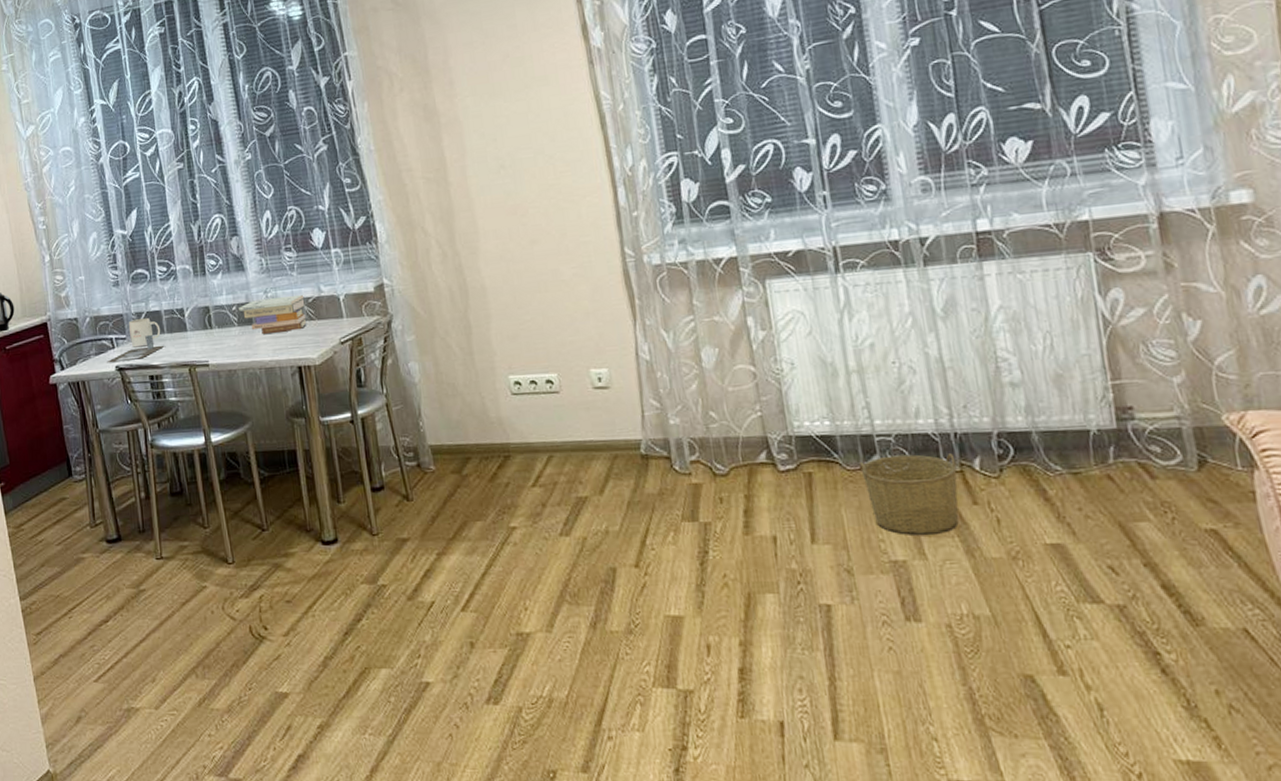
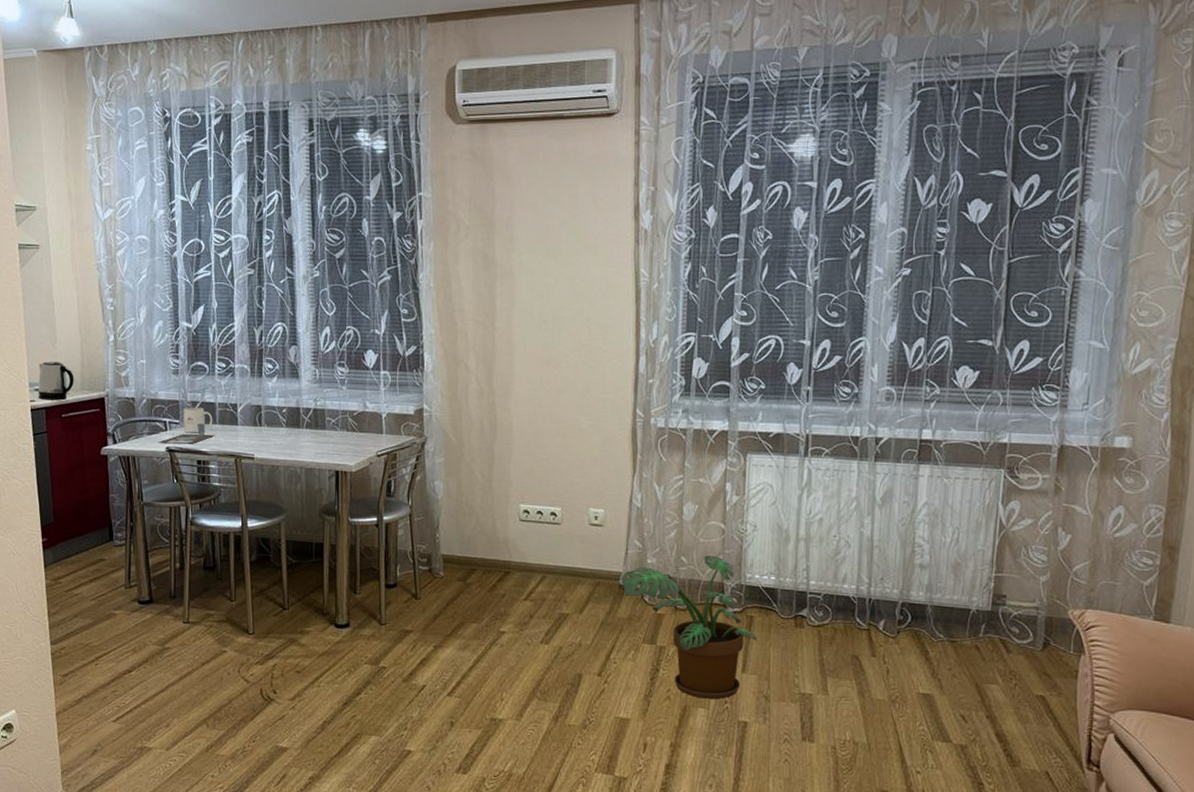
books: present [239,295,307,335] -> none [288,406,350,439]
potted plant: none [641,405,823,581] -> present [621,555,758,699]
basket: present [859,453,959,536] -> none [791,610,866,677]

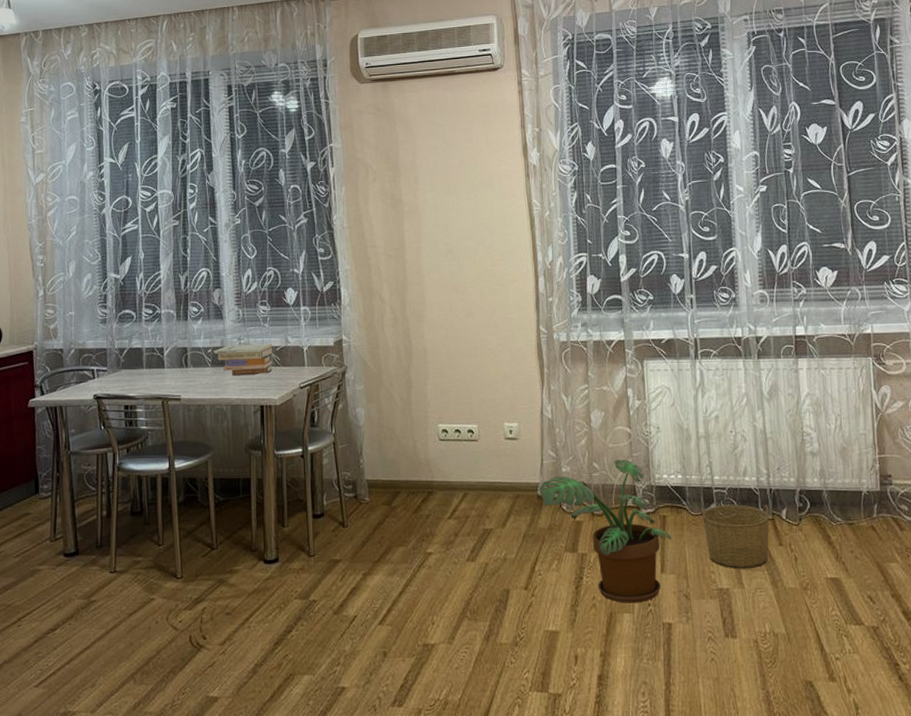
place setting: present [158,423,215,444] -> none [86,368,142,392]
mug: present [182,407,213,433] -> none [110,354,140,379]
books: none [288,406,350,439] -> present [214,344,273,376]
basket: none [791,610,866,677] -> present [701,504,770,570]

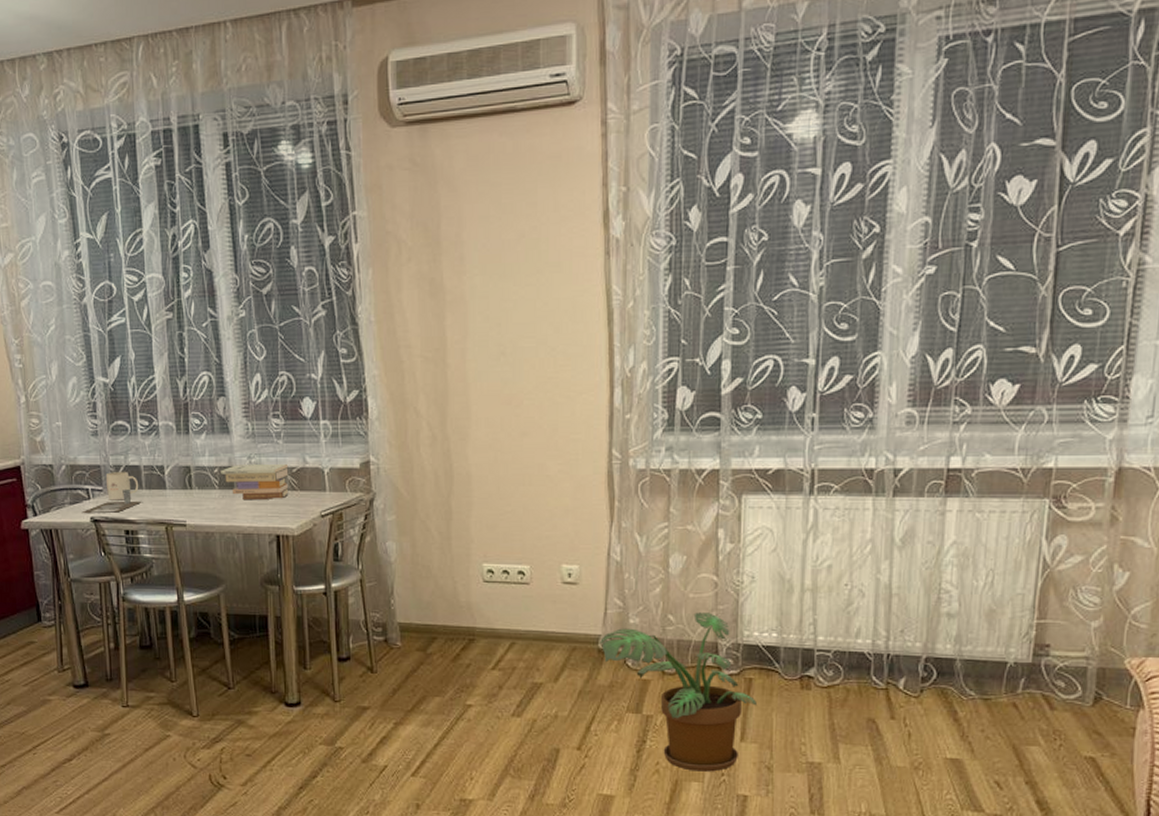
place setting: none [86,368,142,392] -> present [81,488,142,514]
mug: none [110,354,140,379] -> present [105,472,139,501]
basket: present [701,504,770,570] -> none [796,669,884,743]

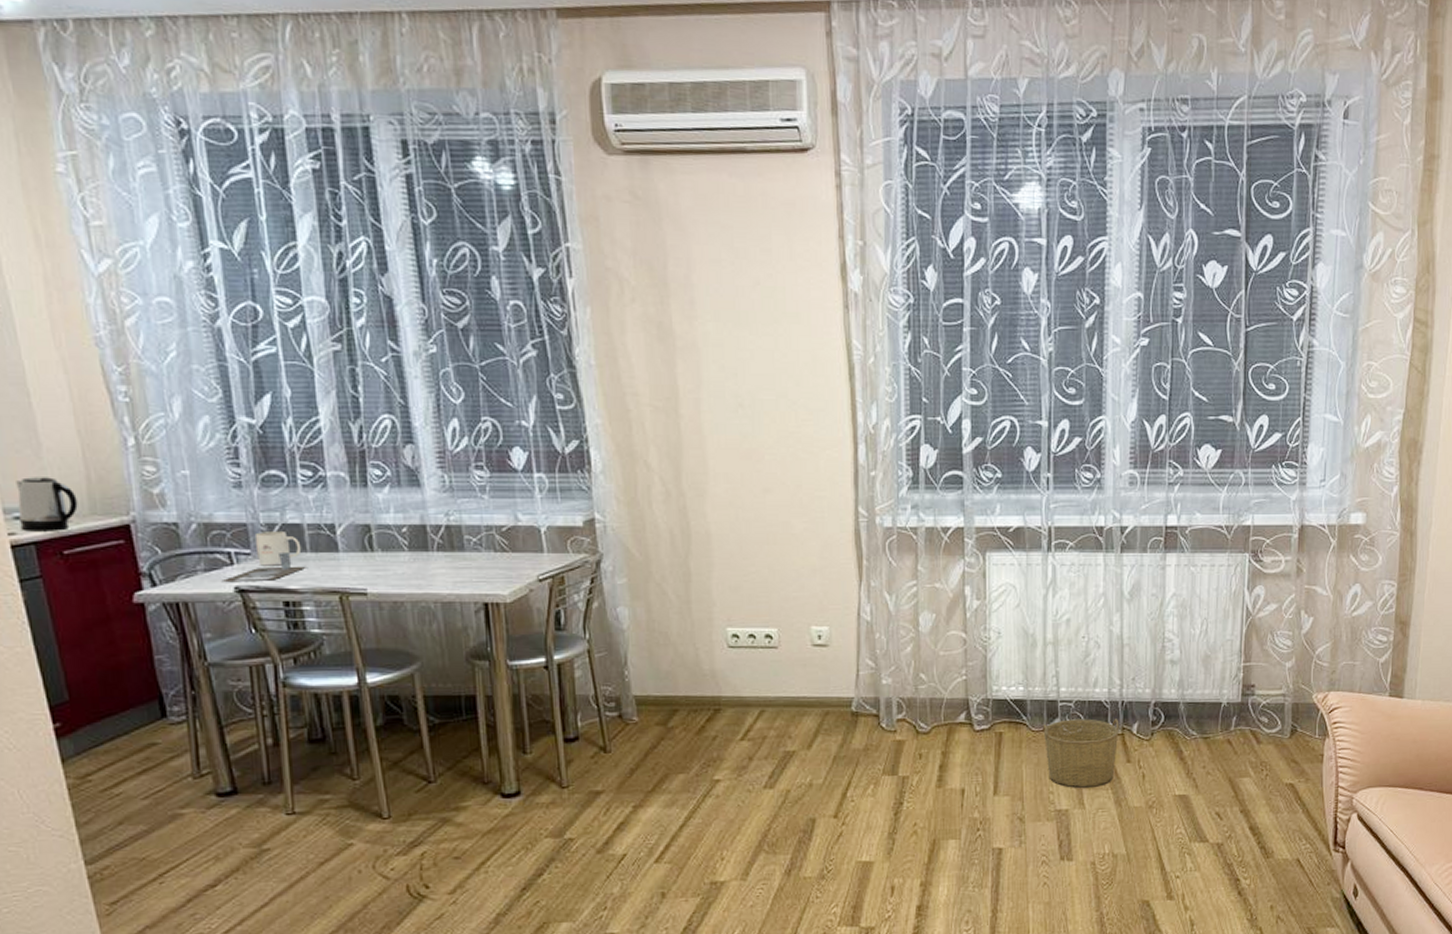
books: present [221,464,289,501] -> none [410,522,498,564]
potted plant: present [600,612,758,772] -> none [853,669,1008,829]
basket: none [796,669,884,743] -> present [1043,719,1119,789]

